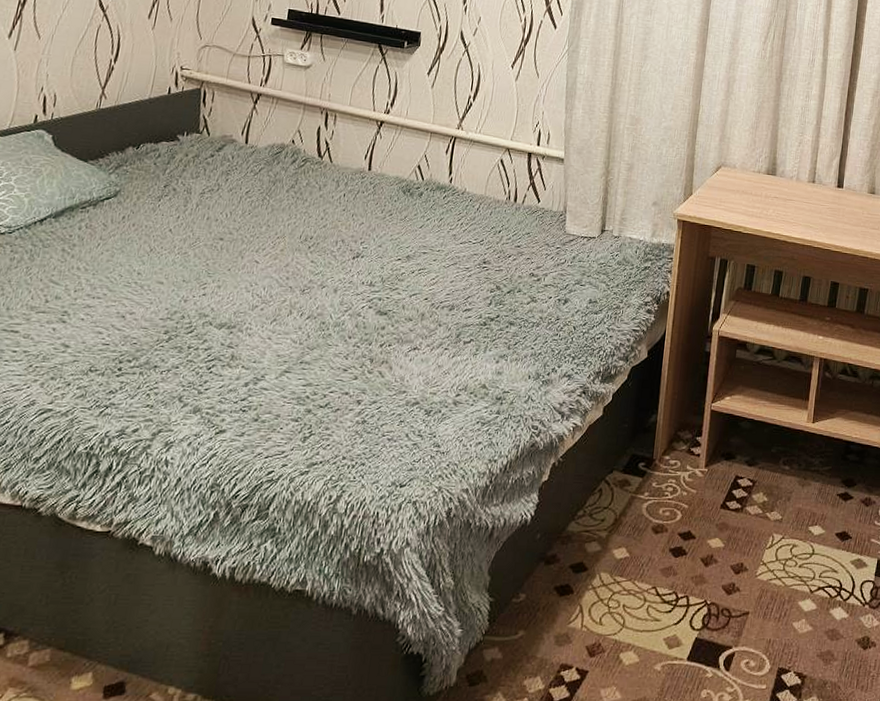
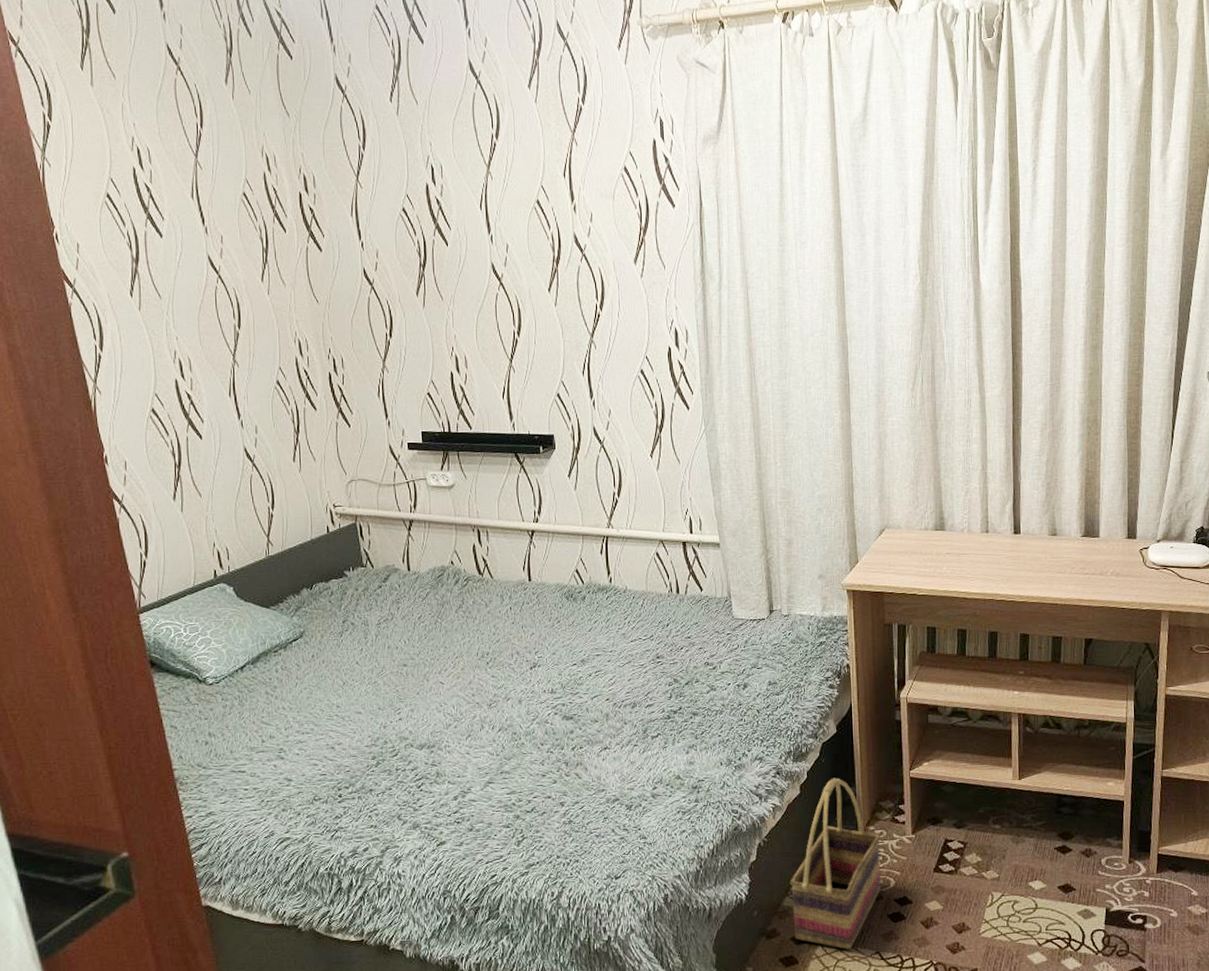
basket: none [574,403,674,583] -> present [789,778,881,950]

